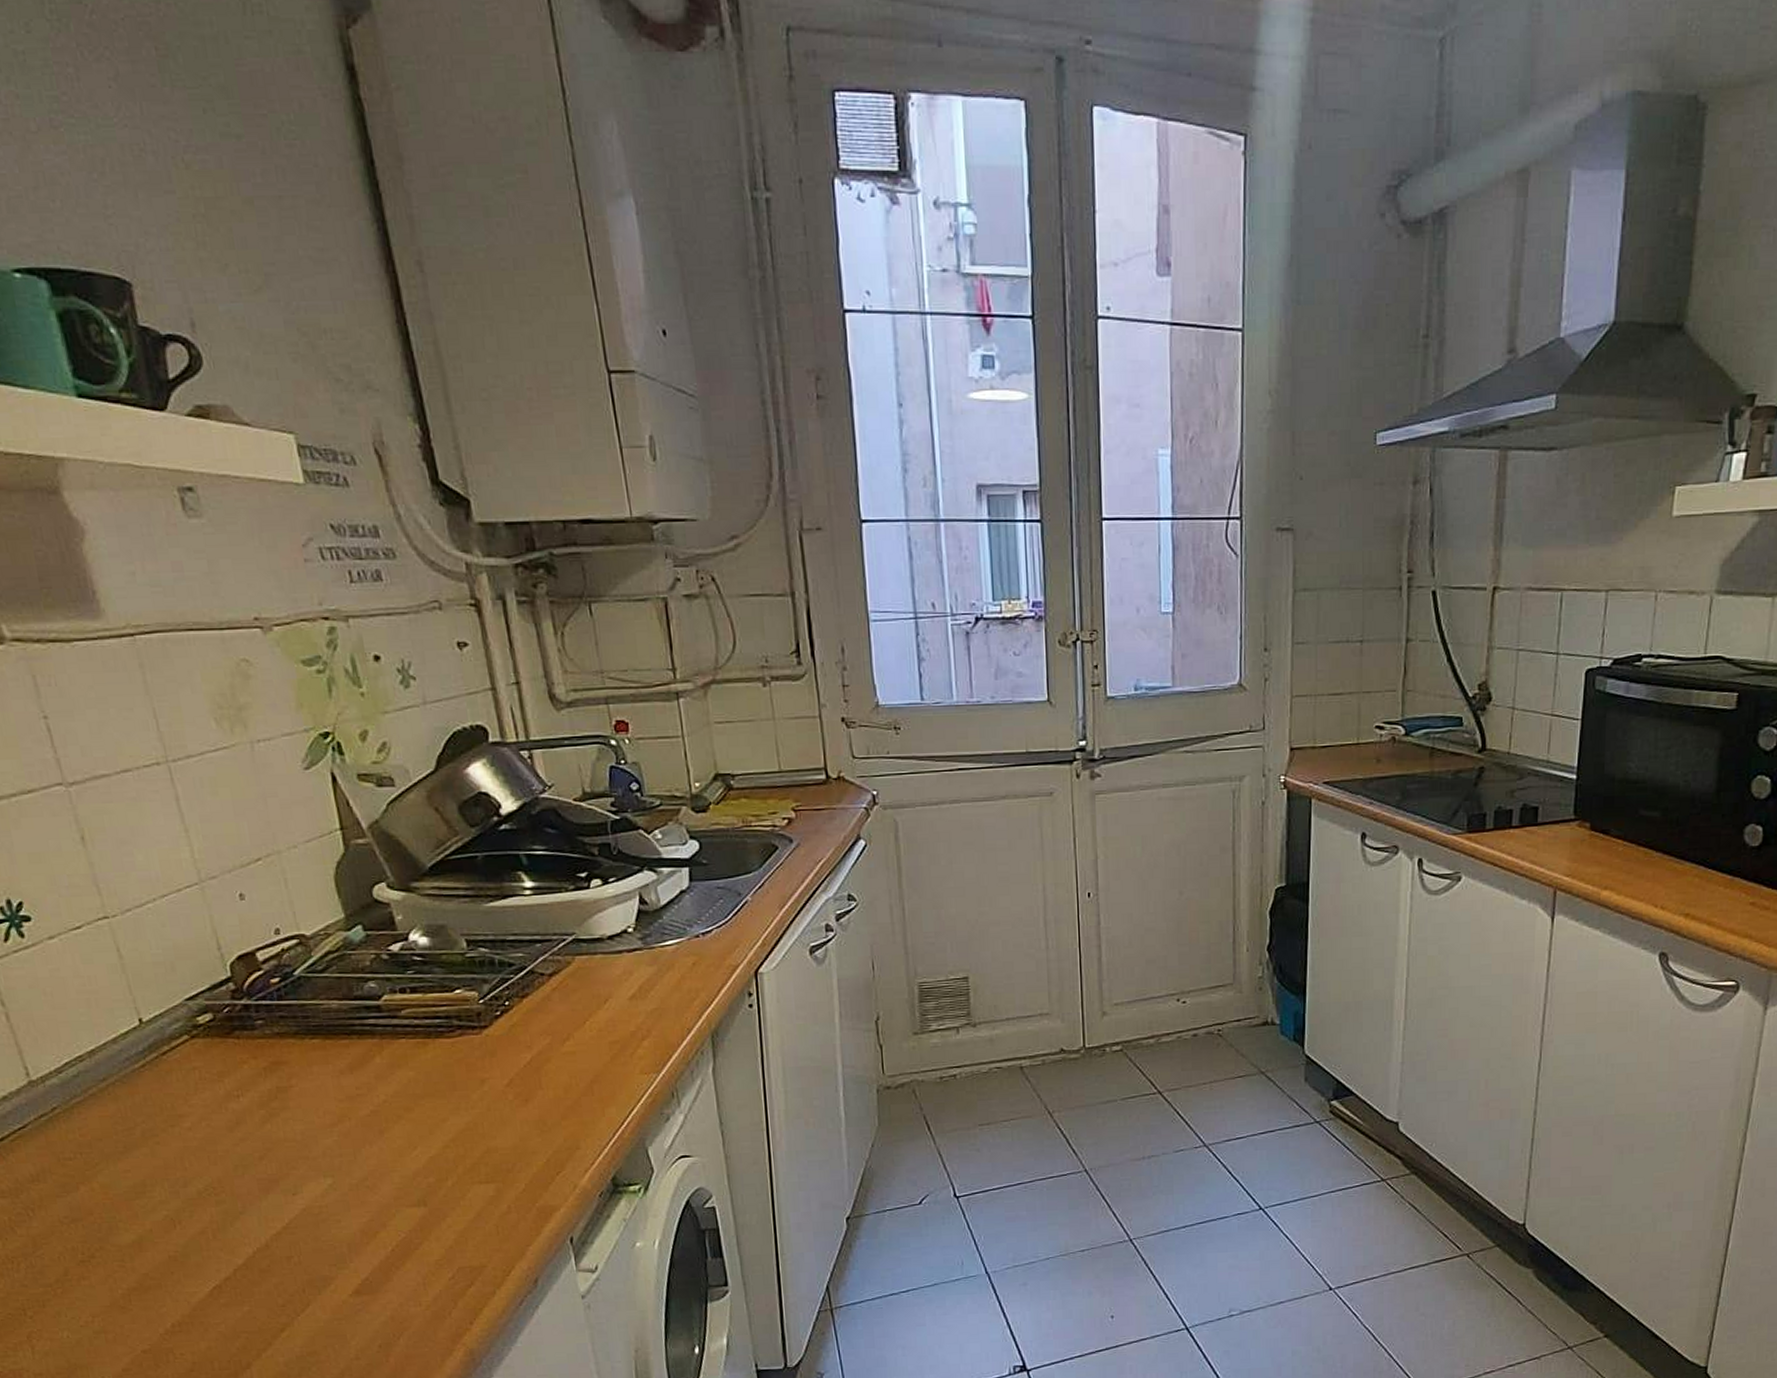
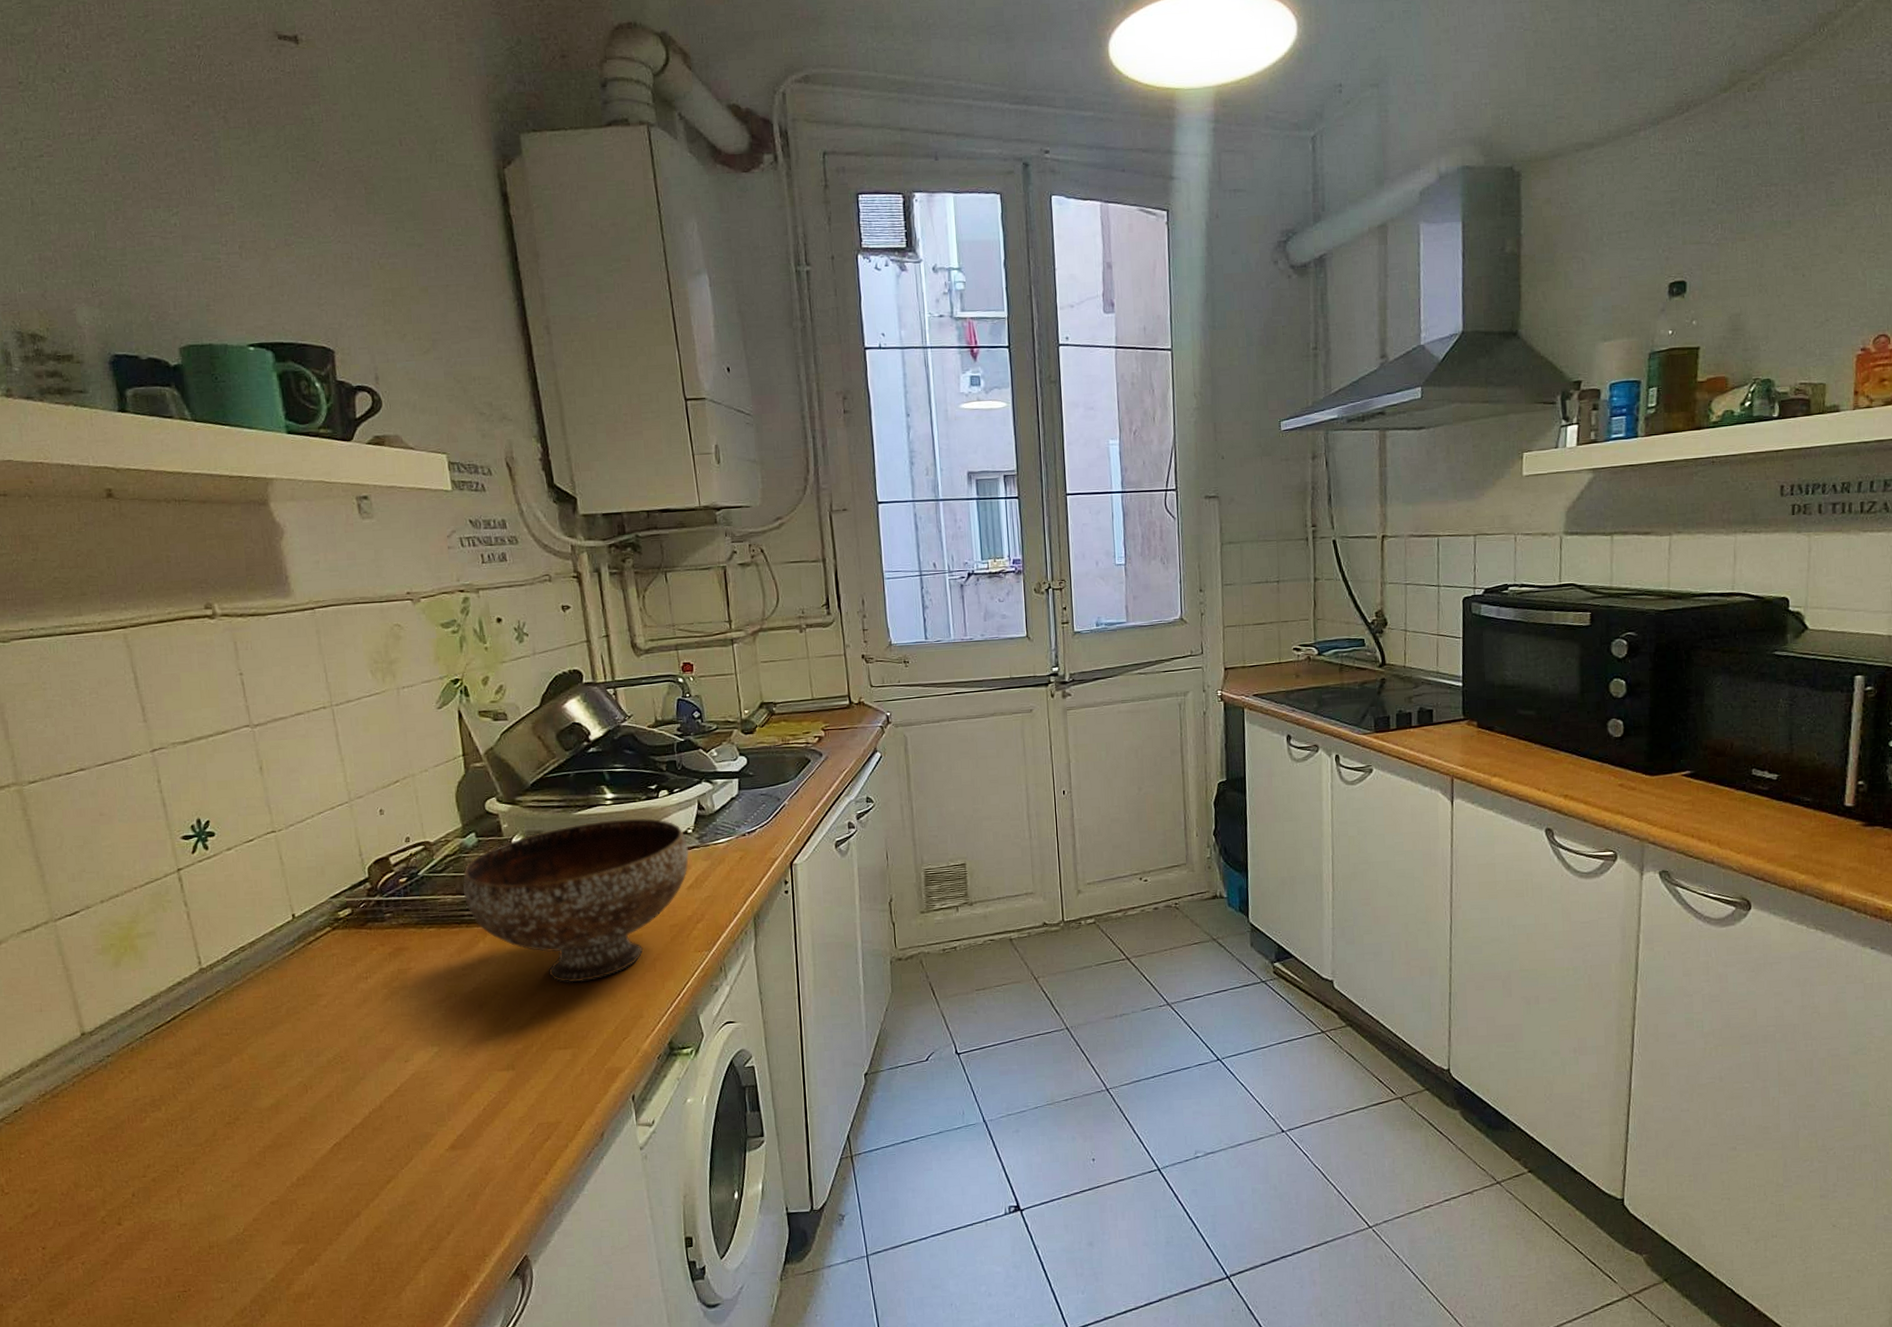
bowl: none [350,912,630,1107] -> present [462,818,689,983]

